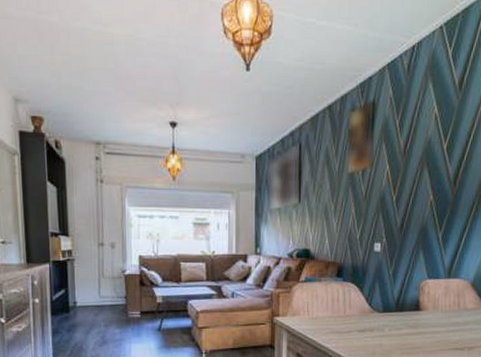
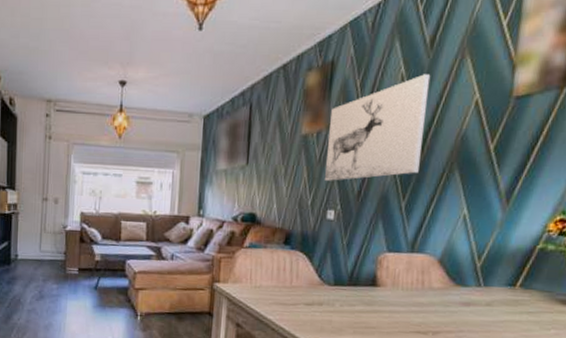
wall art: none [371,114,460,216] -> present [325,74,431,181]

